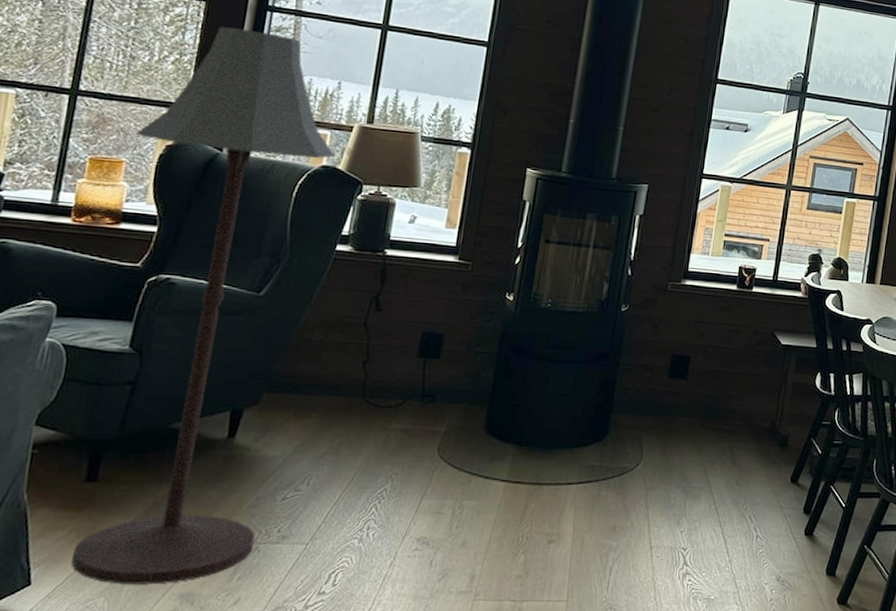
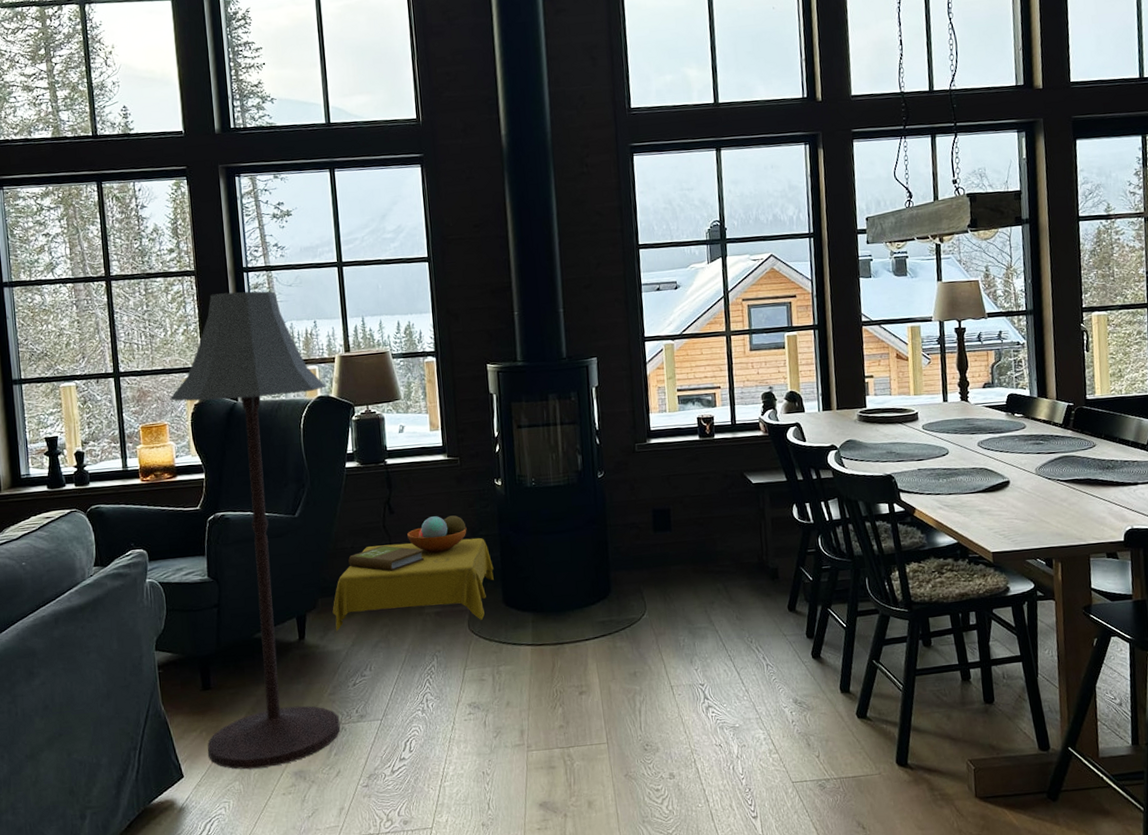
side table: none [277,321,483,445] -> present [332,515,494,632]

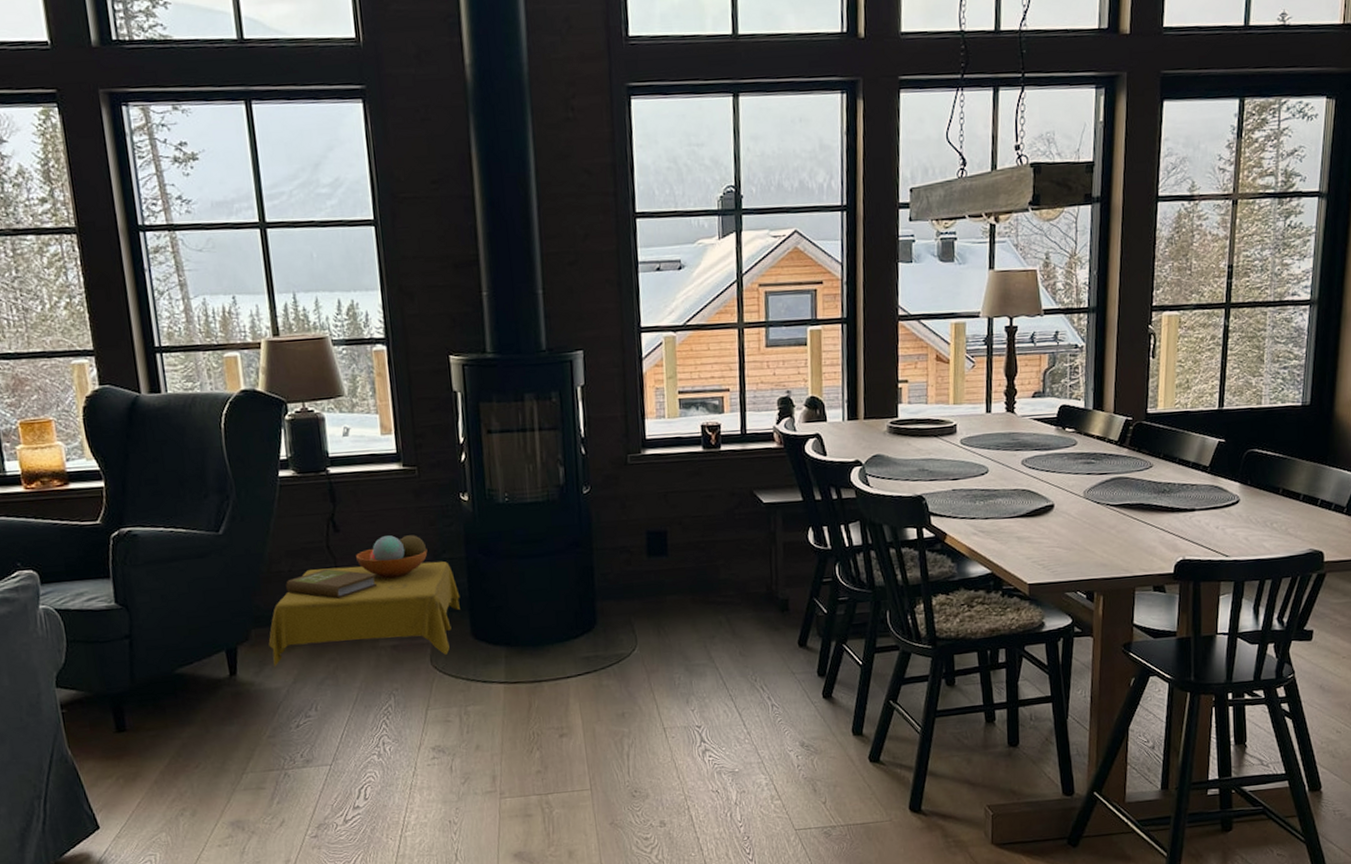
floor lamp: present [170,291,341,770] -> none [54,256,283,820]

